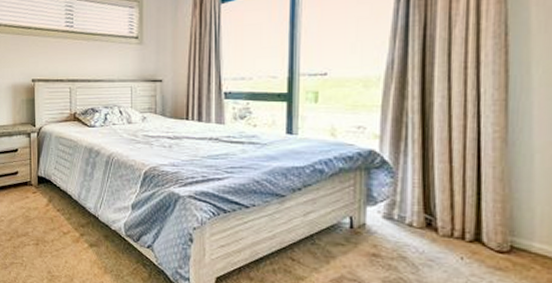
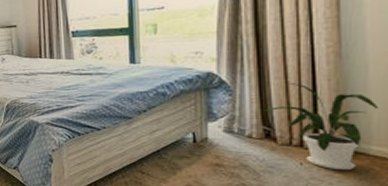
house plant: none [425,167,543,269] -> present [263,82,379,171]

